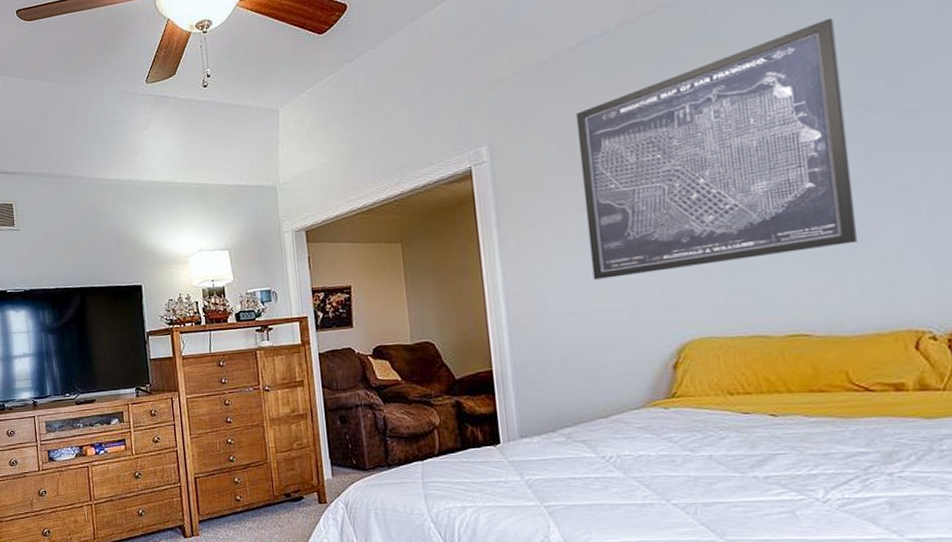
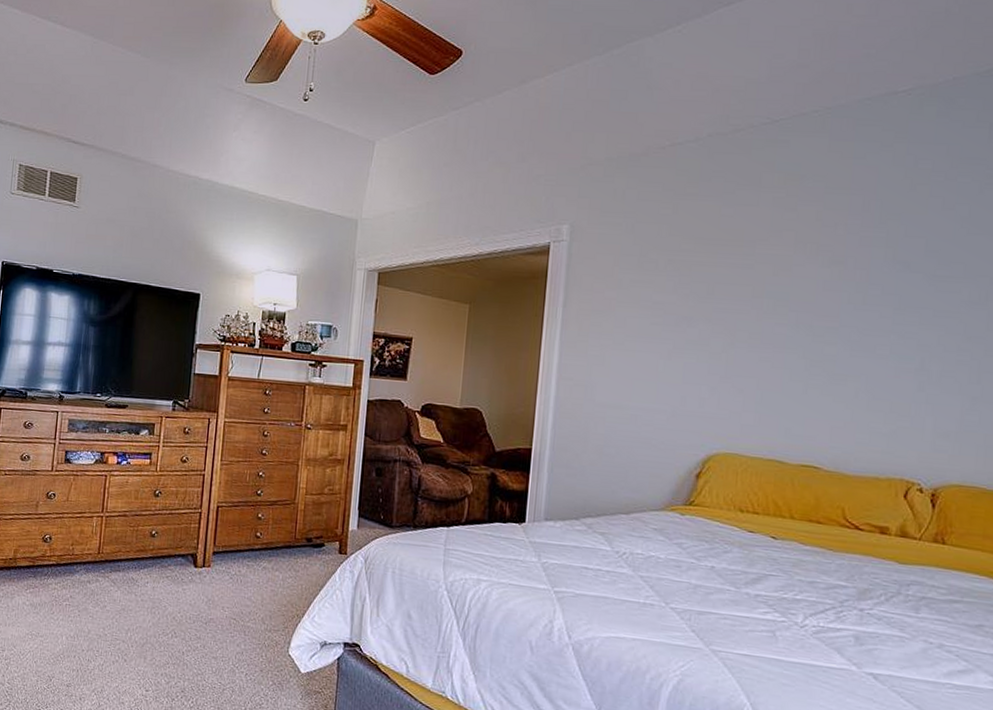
wall art: present [575,17,859,280] -> none [641,174,894,390]

